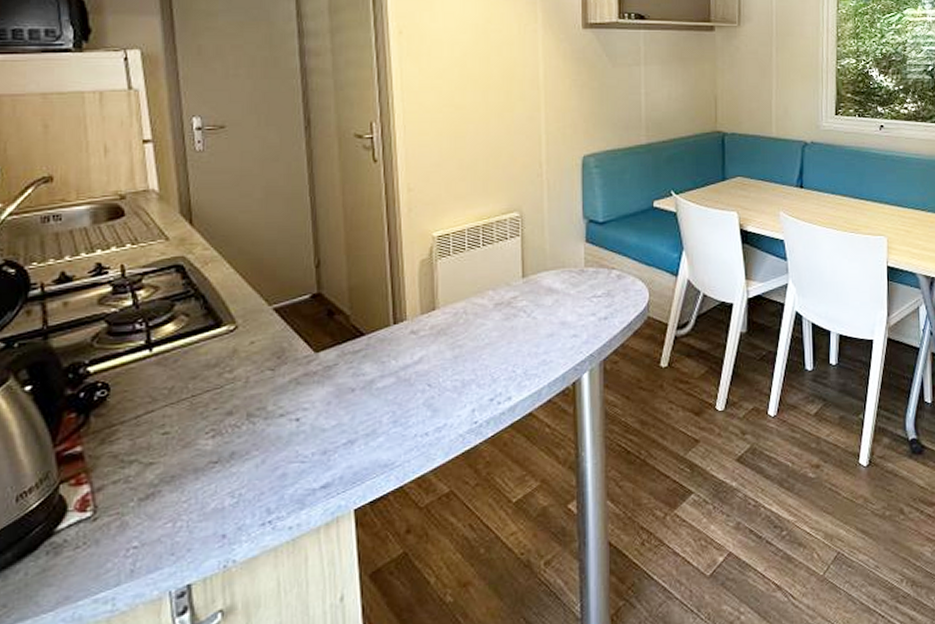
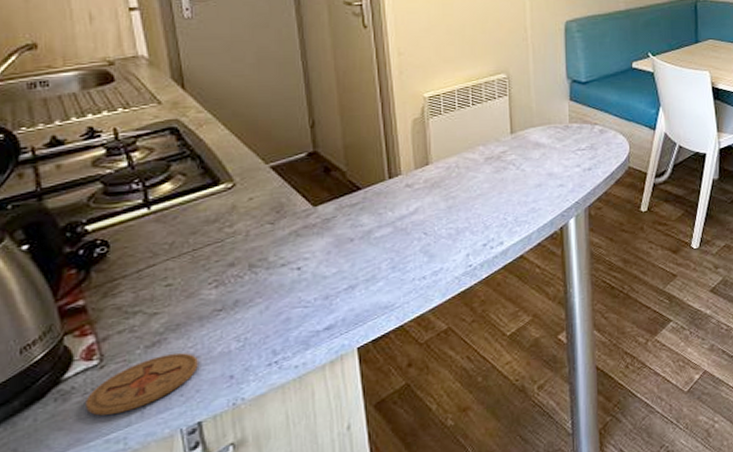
coaster: none [76,507,191,573] -> present [86,353,198,416]

